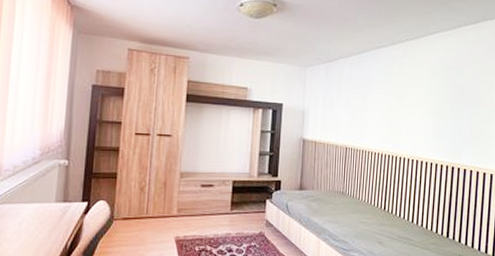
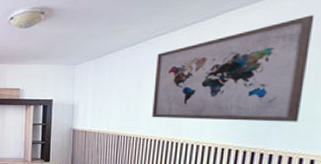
wall art: none [376,47,487,140] -> present [152,15,315,122]

